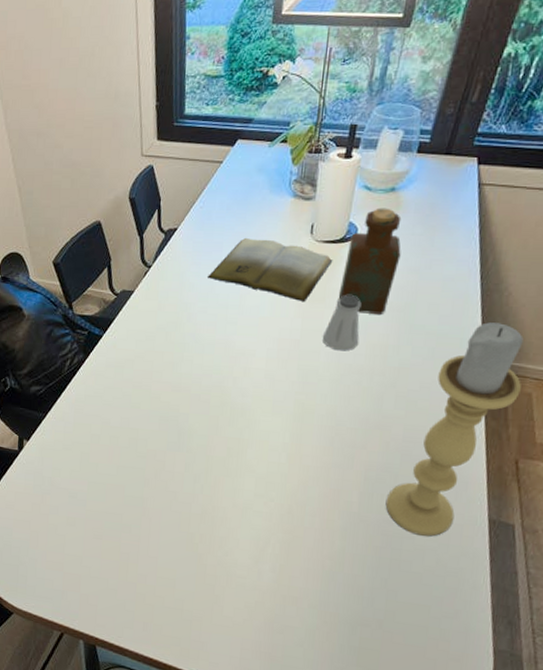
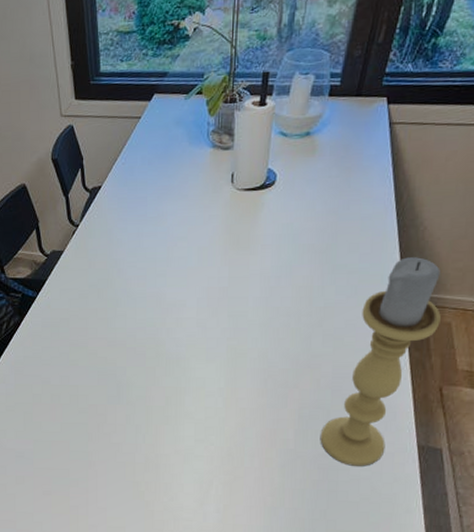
book: present [208,237,333,303] -> none [135,190,255,251]
saltshaker: present [323,295,361,351] -> none [250,240,285,295]
bottle: present [338,208,402,314] -> none [262,152,319,257]

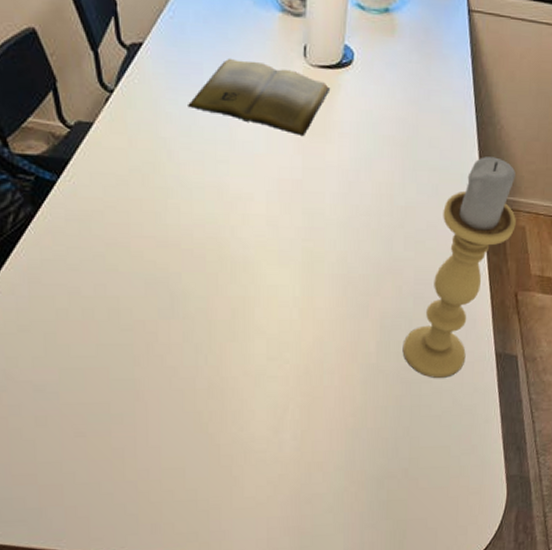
book: none [135,190,255,251] -> present [188,58,331,137]

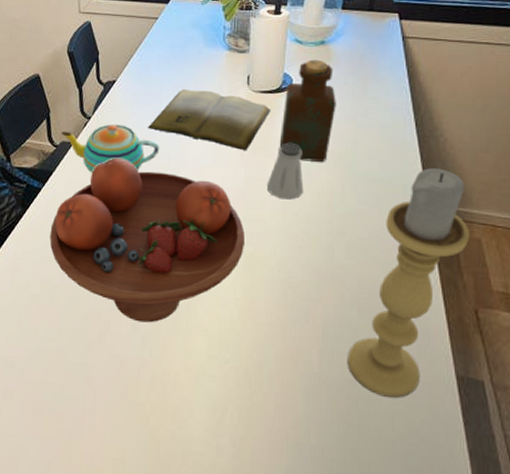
fruit bowl: none [73,142,303,330] -> present [49,157,245,323]
teapot: none [75,100,204,162] -> present [61,124,160,173]
saltshaker: none [327,128,364,191] -> present [267,143,304,200]
bottle: none [339,30,399,150] -> present [279,59,336,162]

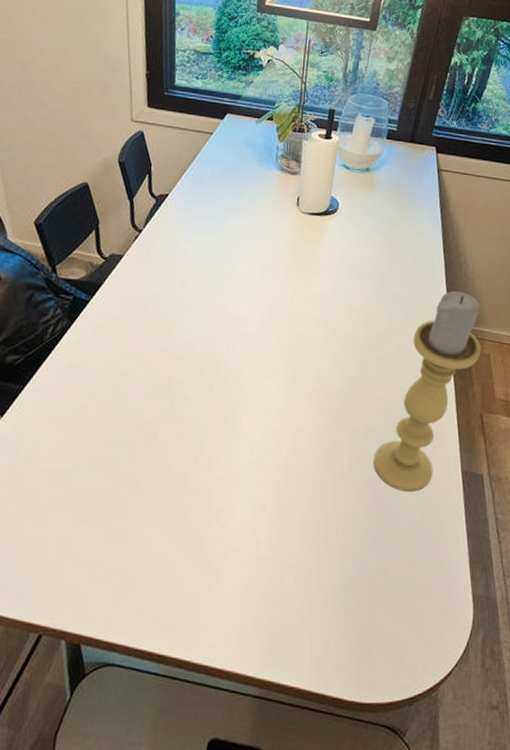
fruit bowl: present [49,157,245,323] -> none [97,272,289,432]
teapot: present [61,124,160,173] -> none [111,238,211,287]
book: present [148,88,271,151] -> none [200,206,318,270]
saltshaker: present [267,143,304,200] -> none [311,264,345,317]
bottle: present [279,59,336,162] -> none [323,185,377,283]

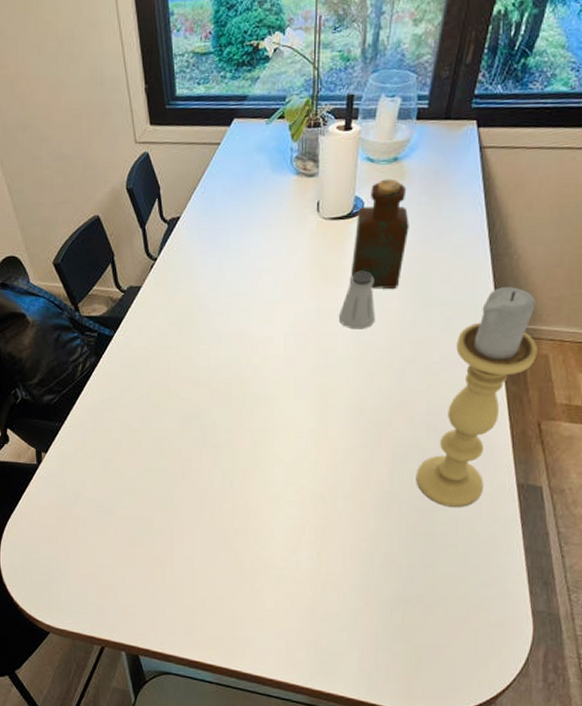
saltshaker: none [311,264,345,317] -> present [339,271,376,330]
bottle: none [323,185,377,283] -> present [351,178,409,289]

